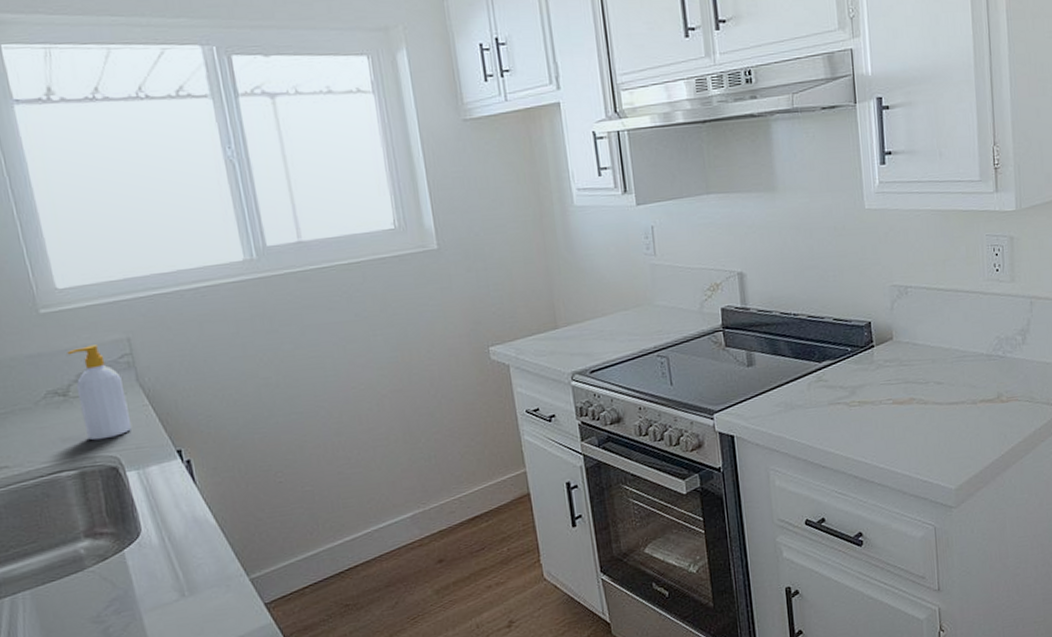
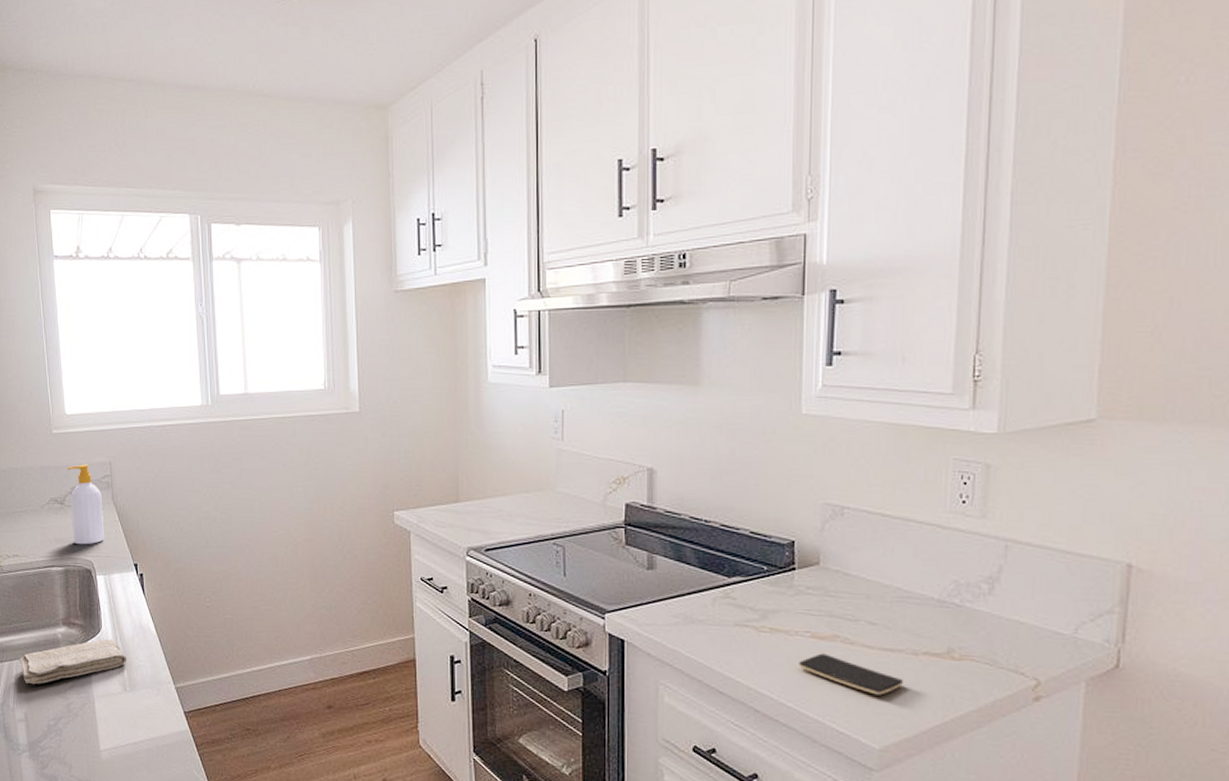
washcloth: none [26,542,182,617] -> present [19,639,127,685]
smartphone: none [885,415,967,444] -> present [799,653,903,695]

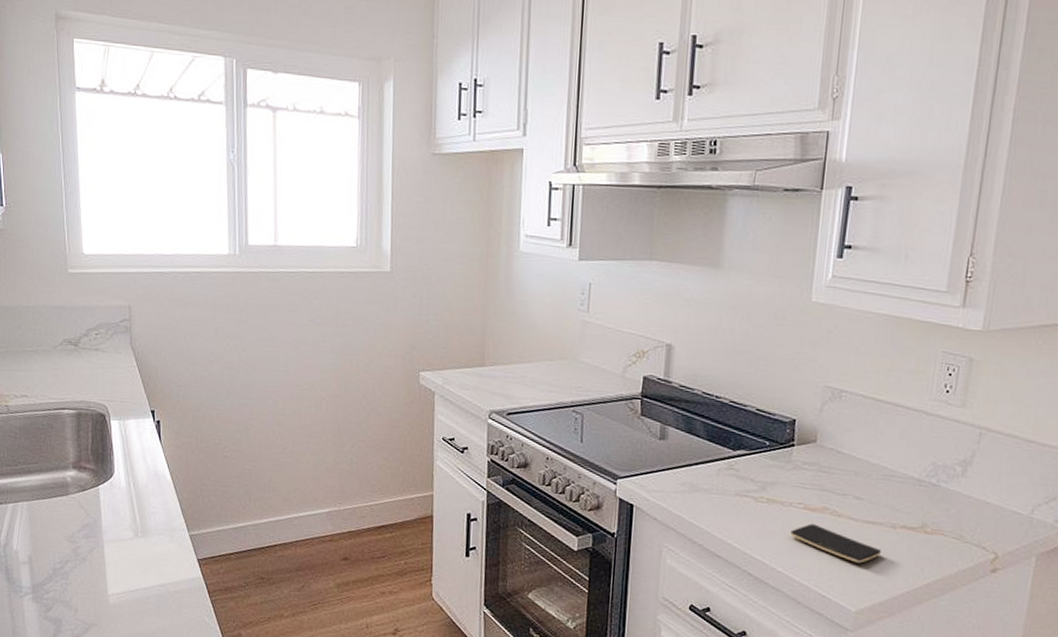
washcloth: present [19,639,127,685] -> none [24,484,140,528]
soap bottle: present [67,464,105,545] -> none [83,306,121,389]

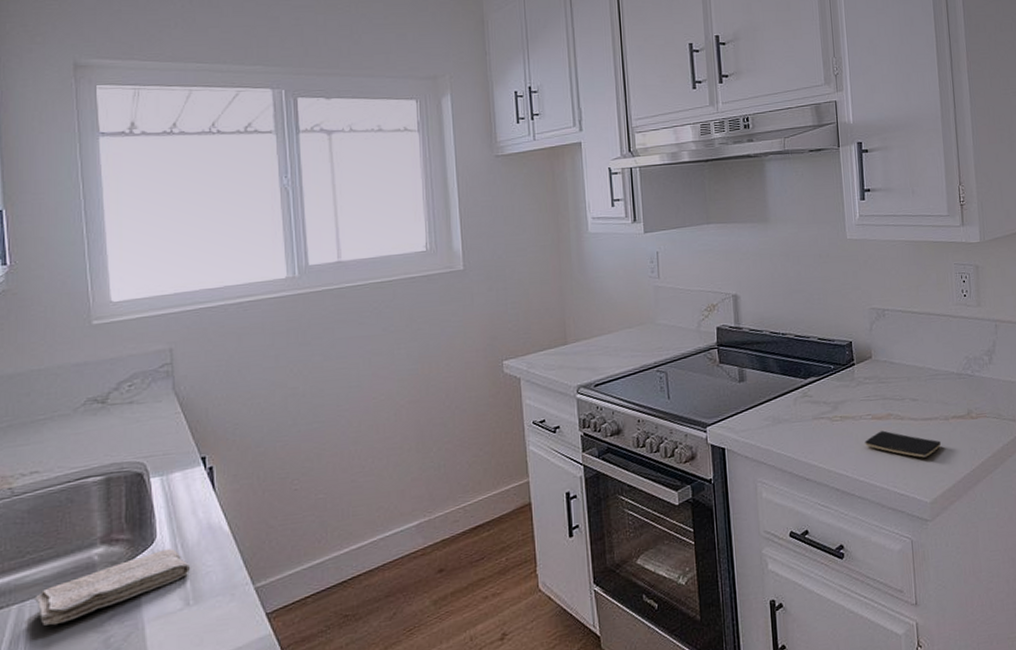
washcloth: none [24,484,140,528] -> present [35,549,191,626]

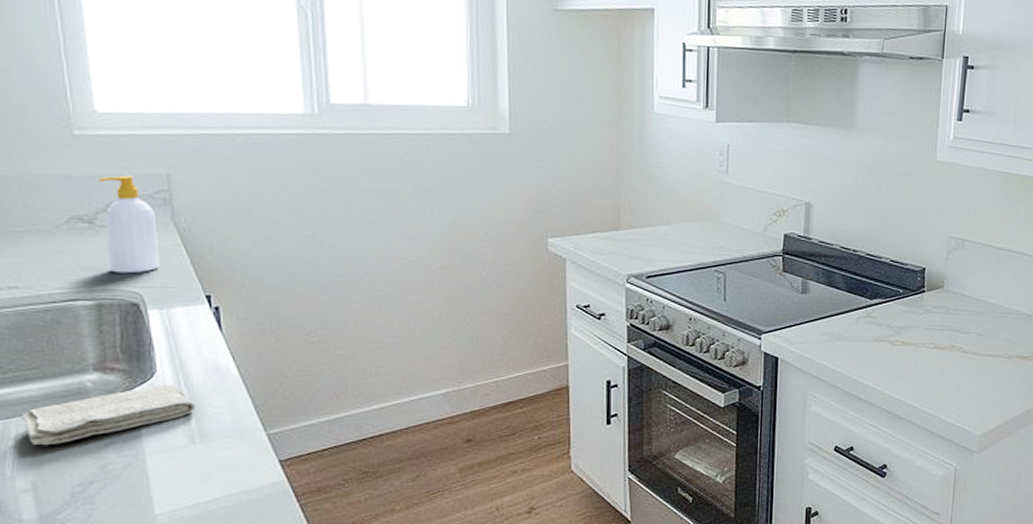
soap bottle: none [112,354,162,447] -> present [98,175,160,274]
smartphone: present [865,430,941,458] -> none [923,361,1000,392]

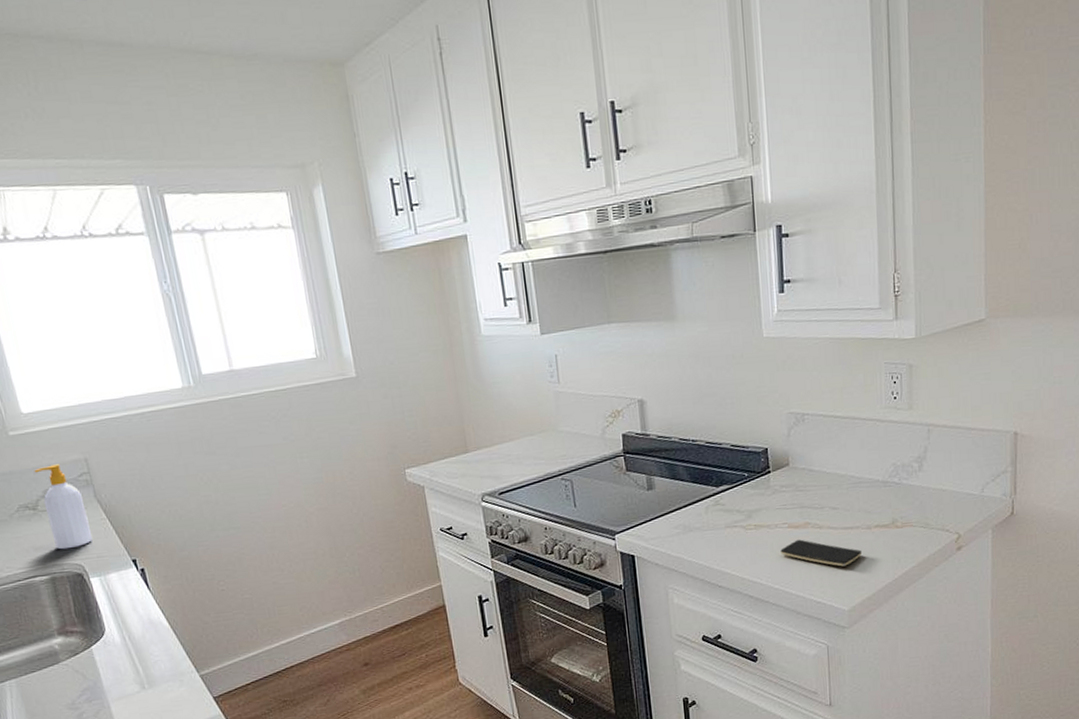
washcloth: present [21,385,196,446] -> none [12,640,141,702]
smartphone: none [923,361,1000,392] -> present [780,539,862,567]

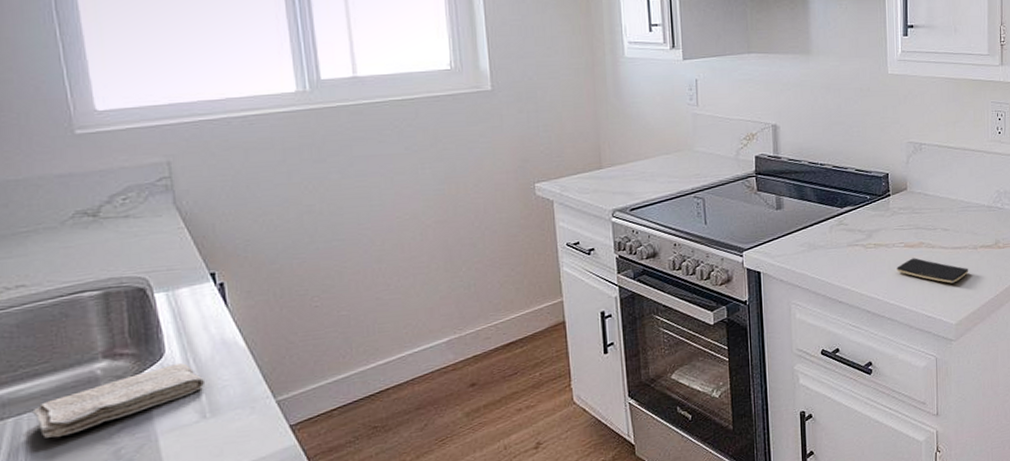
washcloth: none [12,640,141,702] -> present [32,363,206,438]
soap bottle: present [34,464,93,550] -> none [101,167,165,262]

